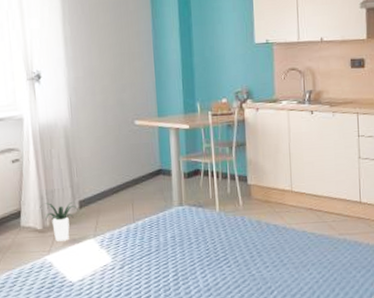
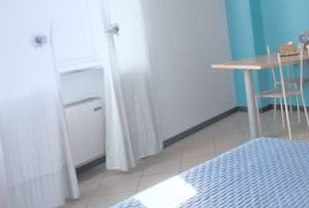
potted plant: present [40,202,78,241] -> none [124,143,162,181]

